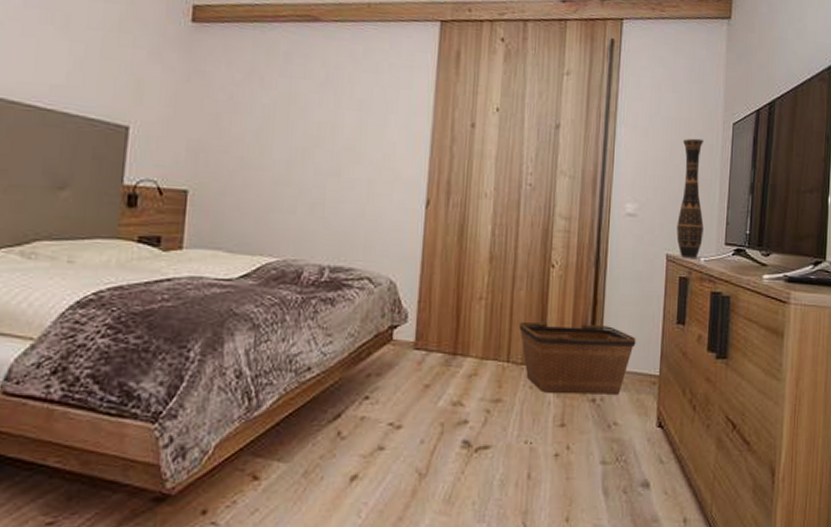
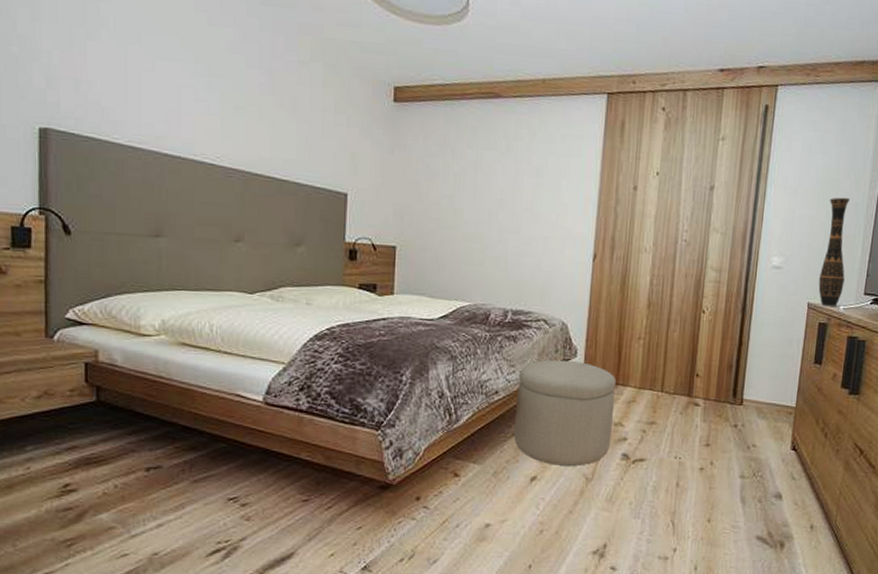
ottoman: none [329,326,455,459] -> present [513,359,617,466]
bicycle basket: present [519,321,636,394] -> none [672,358,776,421]

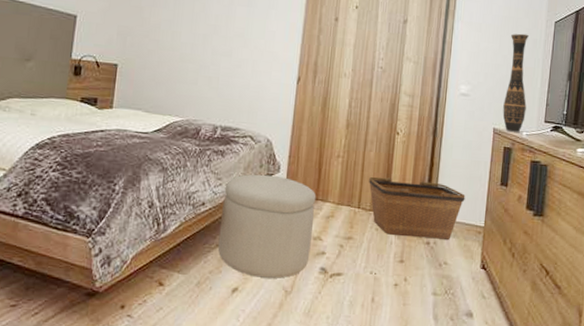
bicycle basket: none [672,358,776,421] -> present [369,176,466,240]

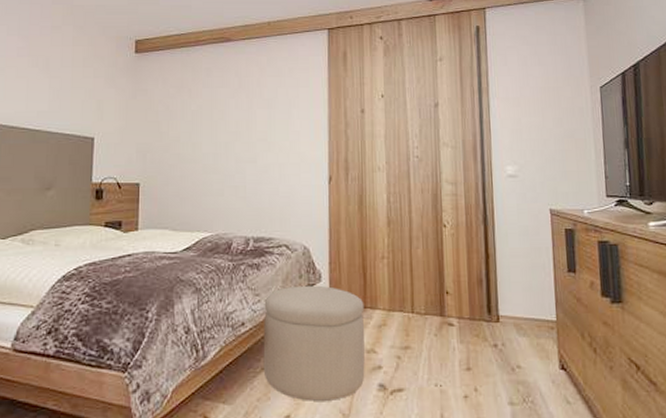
bicycle basket: present [369,176,466,240] -> none [420,275,530,340]
decorative vase: present [502,33,530,132] -> none [554,103,584,211]

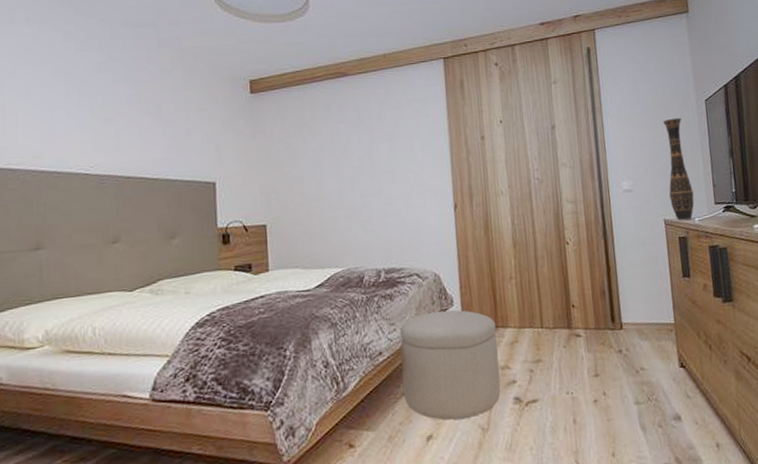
decorative vase: none [554,103,584,211] -> present [663,117,695,220]

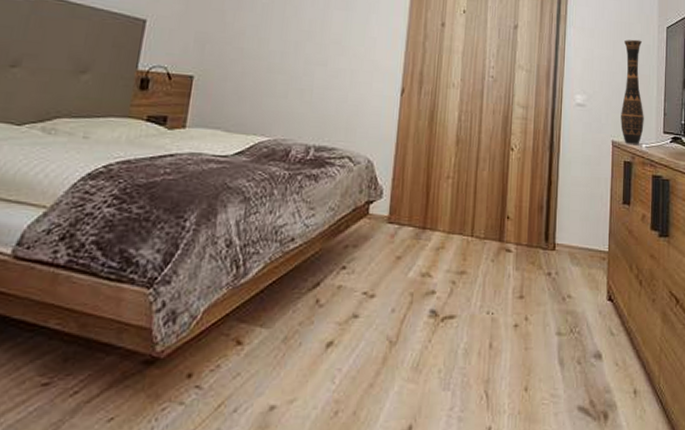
ottoman: present [399,310,501,420] -> none [309,201,424,327]

